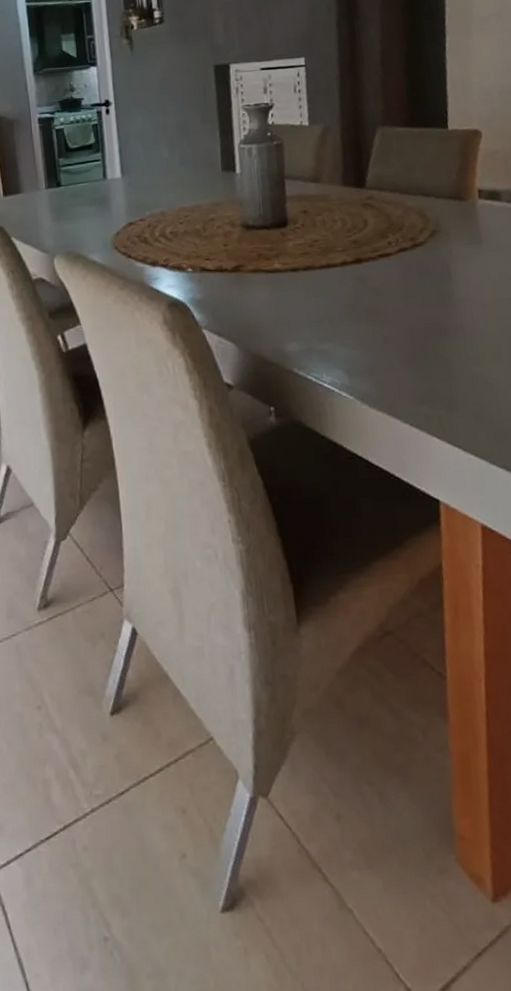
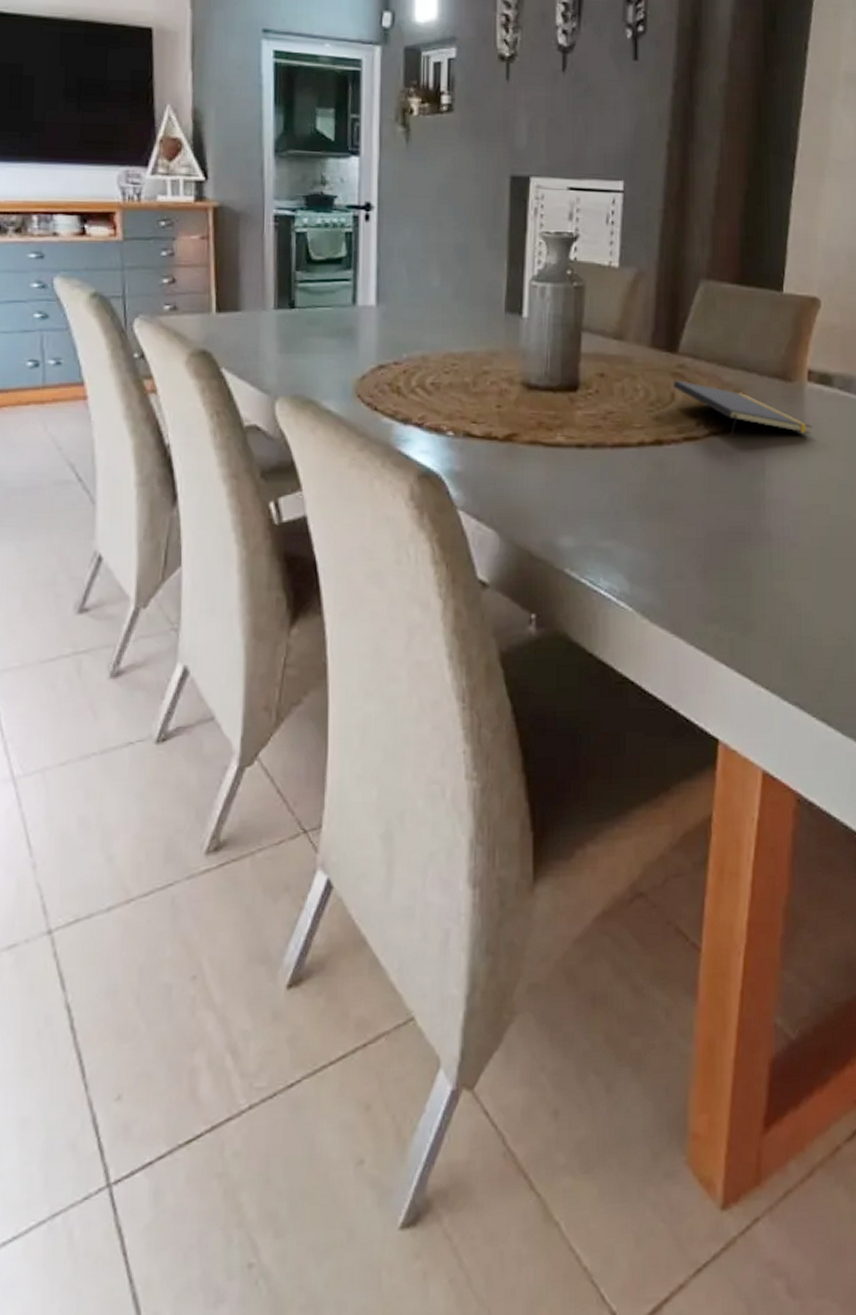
notepad: none [365,209,488,251] -> present [673,380,813,437]

